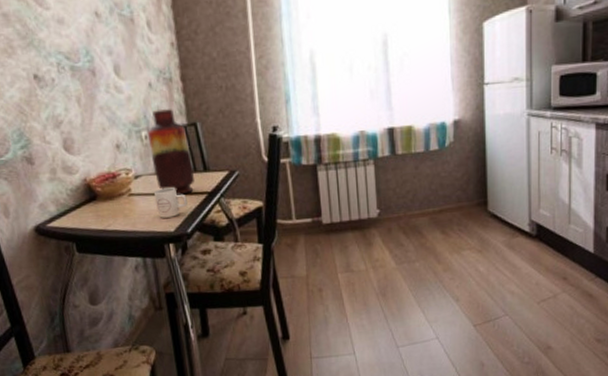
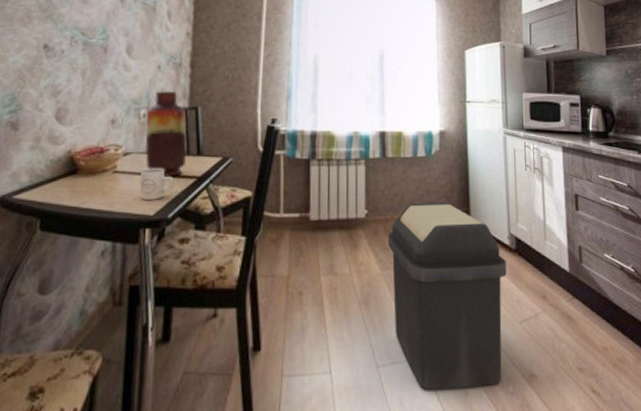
trash bin: none [401,195,526,365] -> present [387,203,507,391]

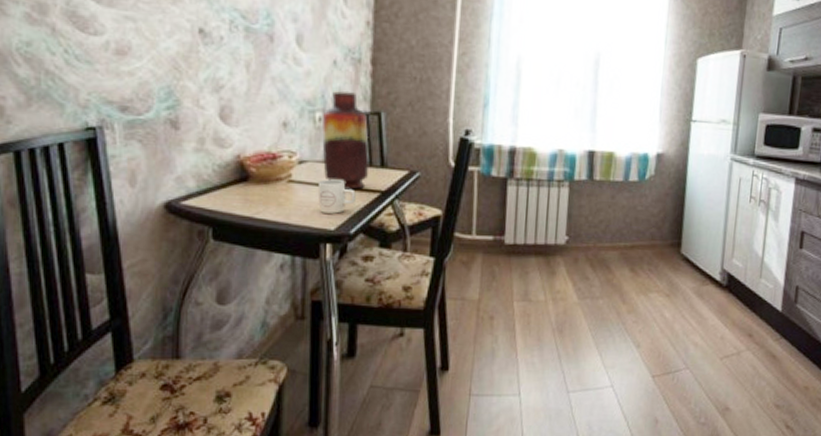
trash bin: present [387,203,507,391] -> none [588,231,715,418]

